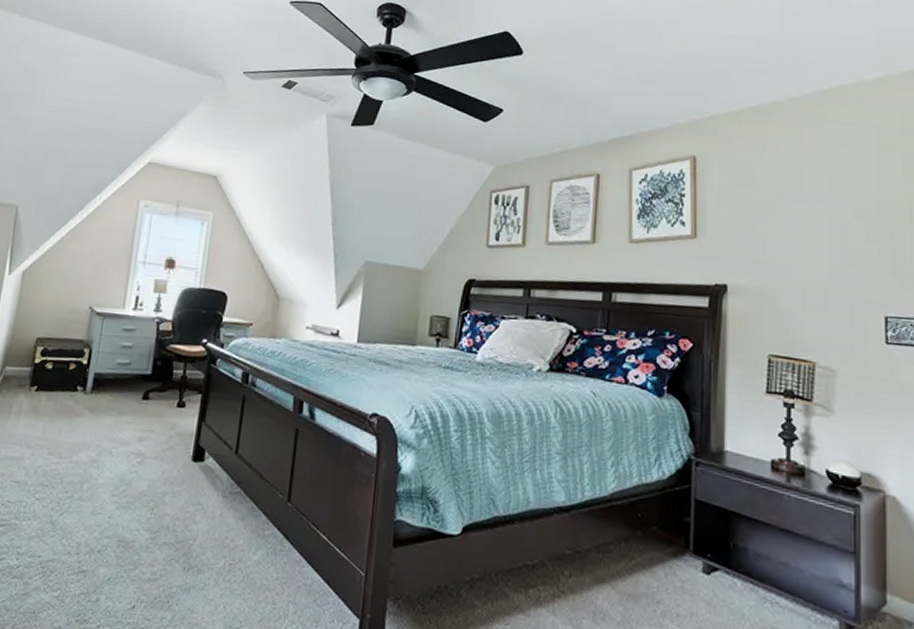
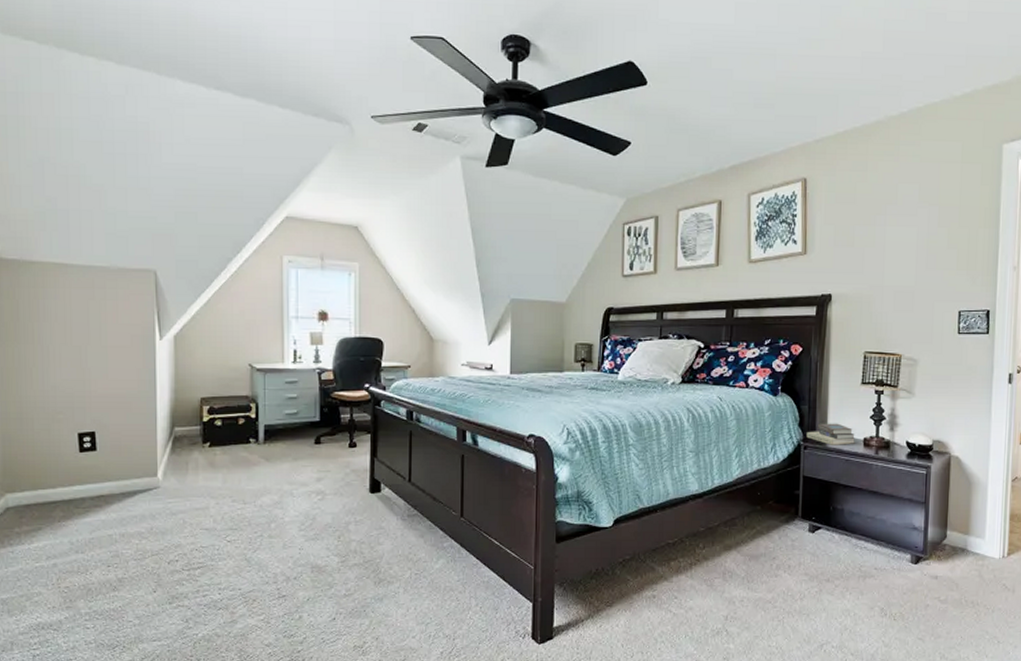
books: none [699,435,760,466] -> present [806,423,855,445]

